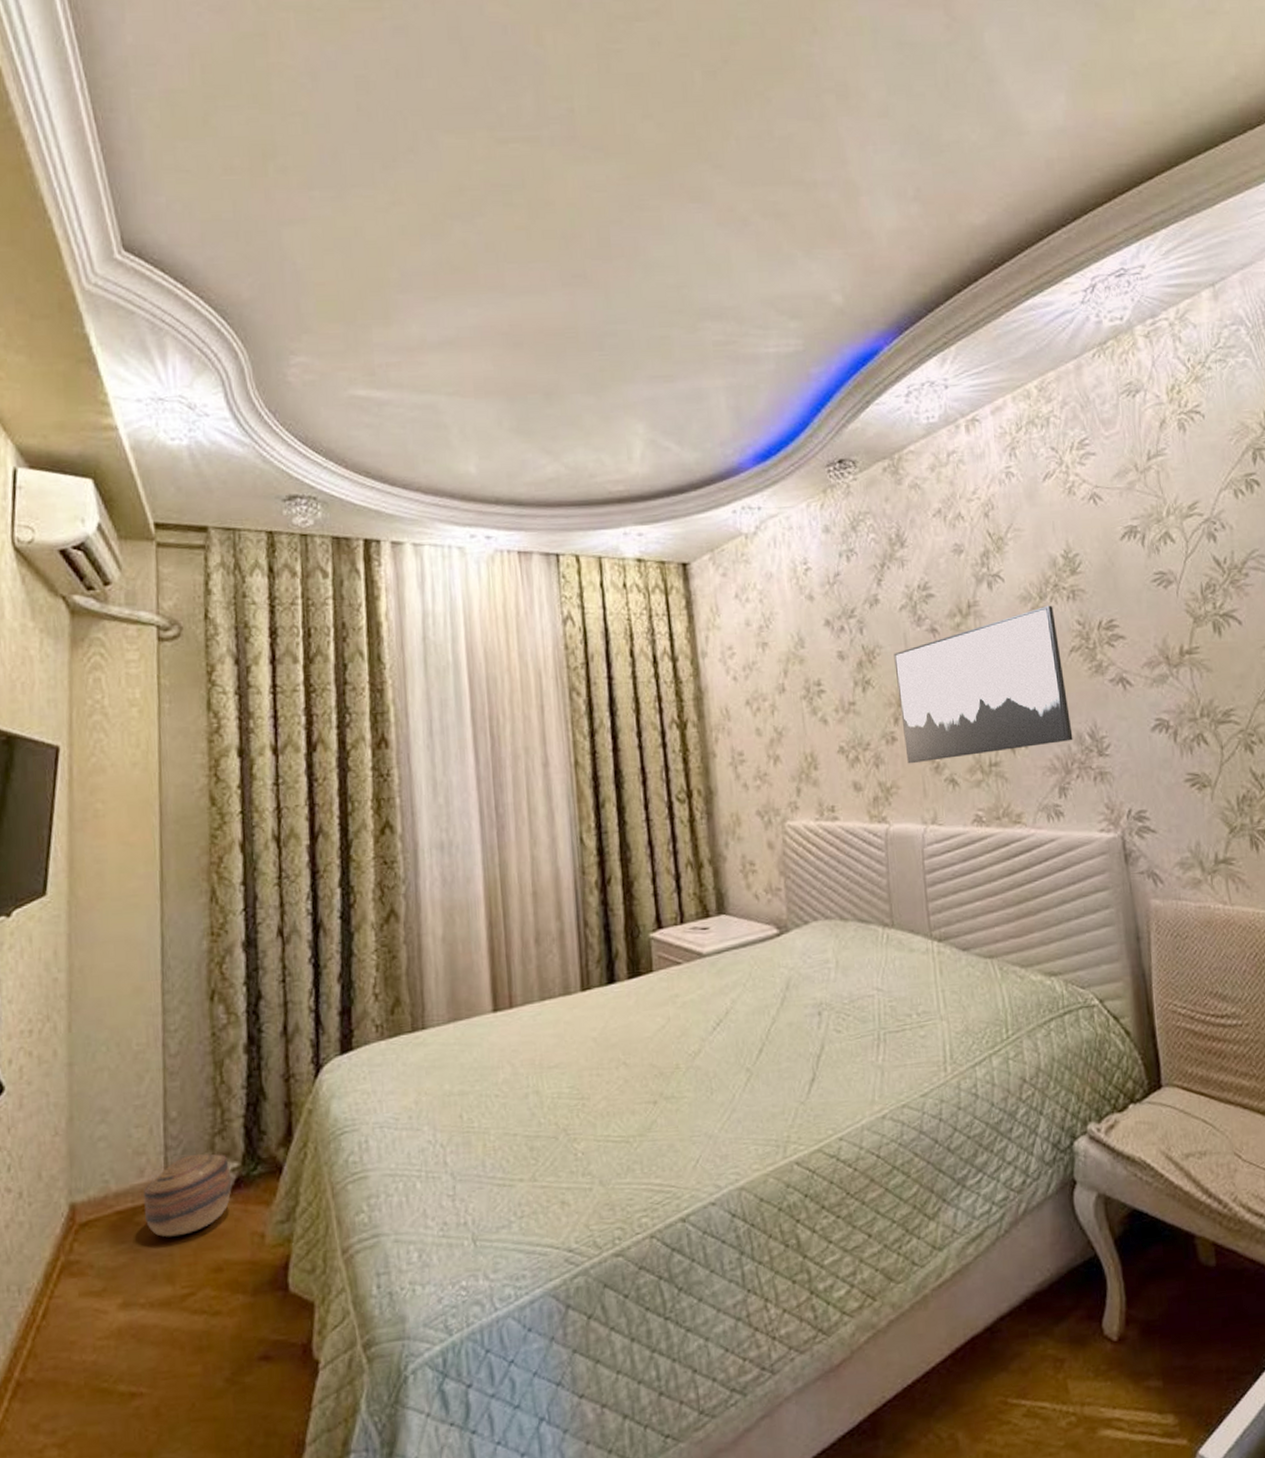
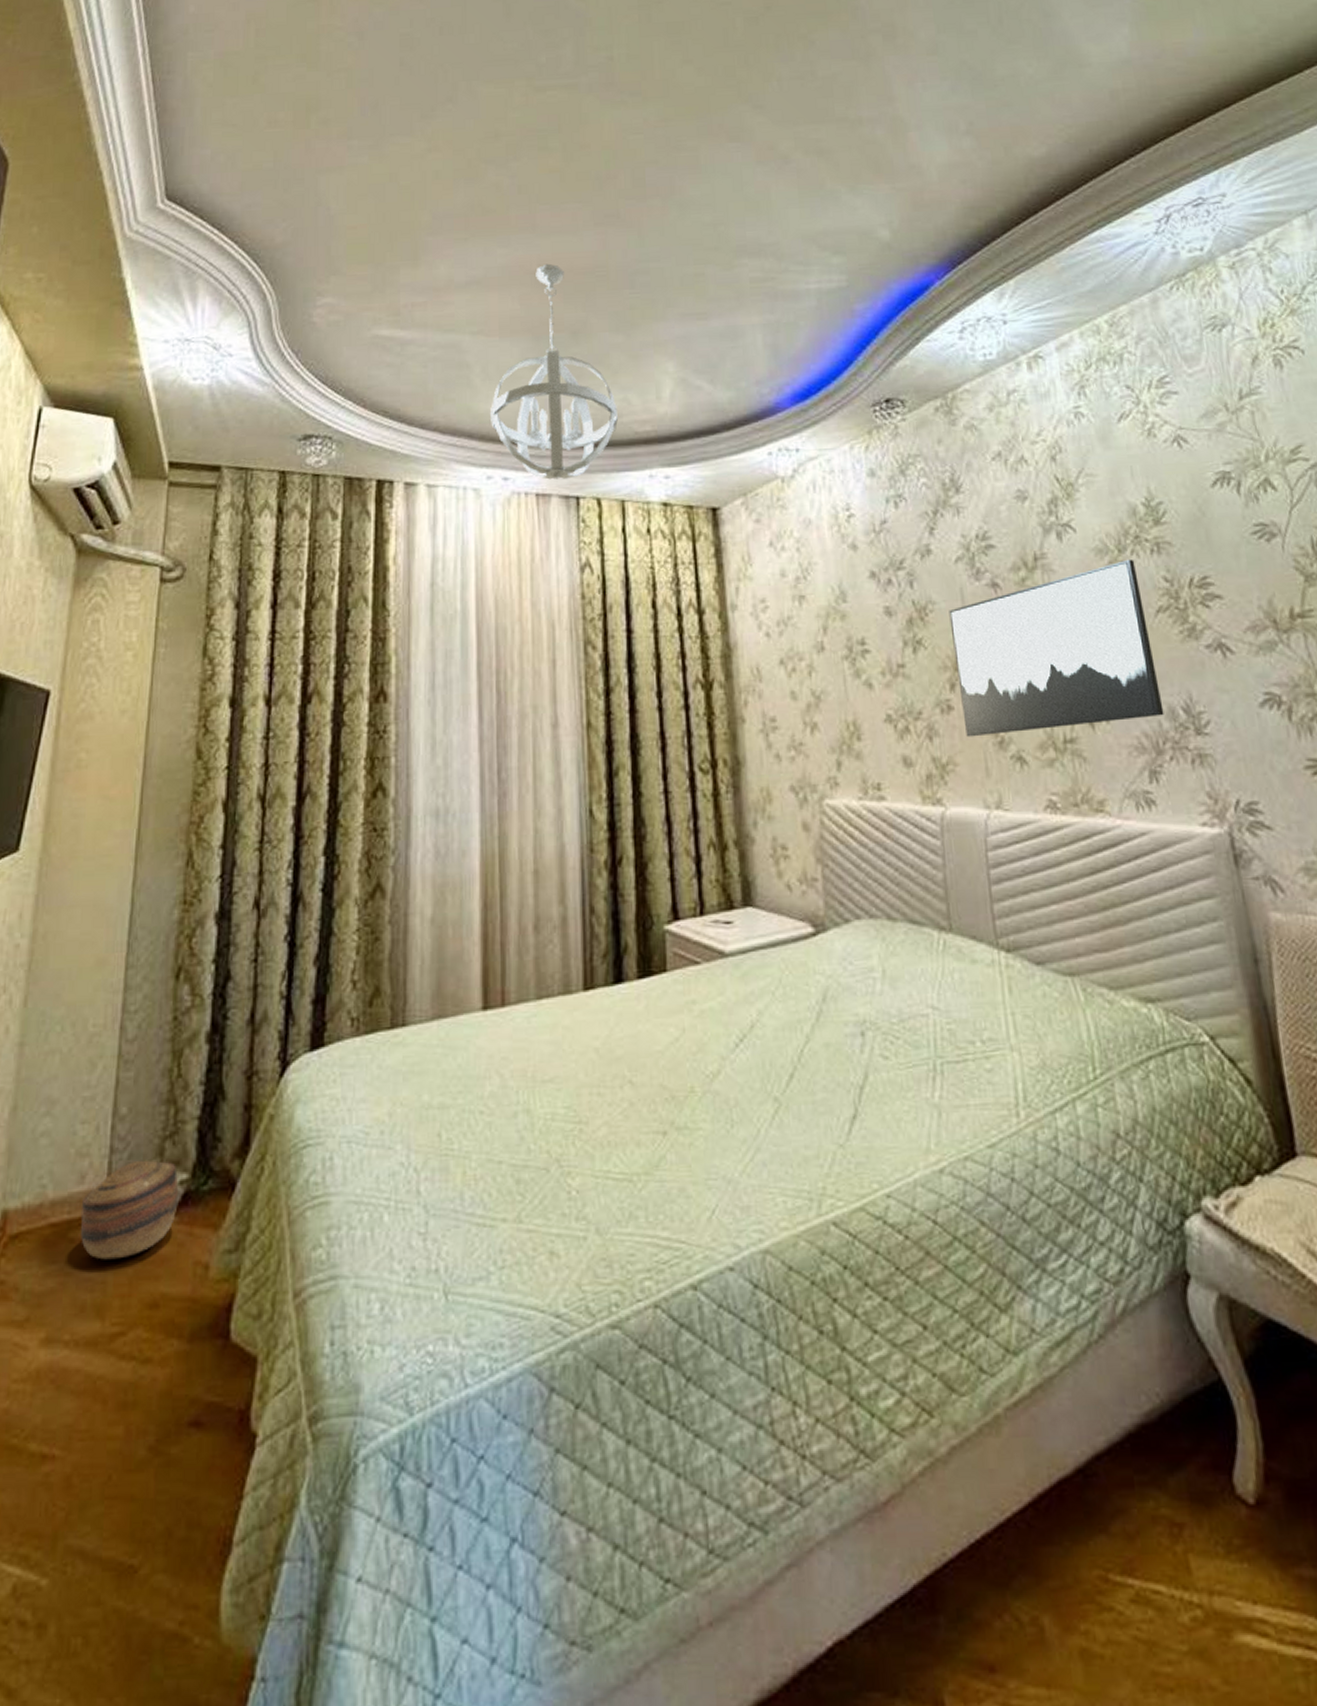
chandelier: none [470,324,593,538] -> present [490,263,619,480]

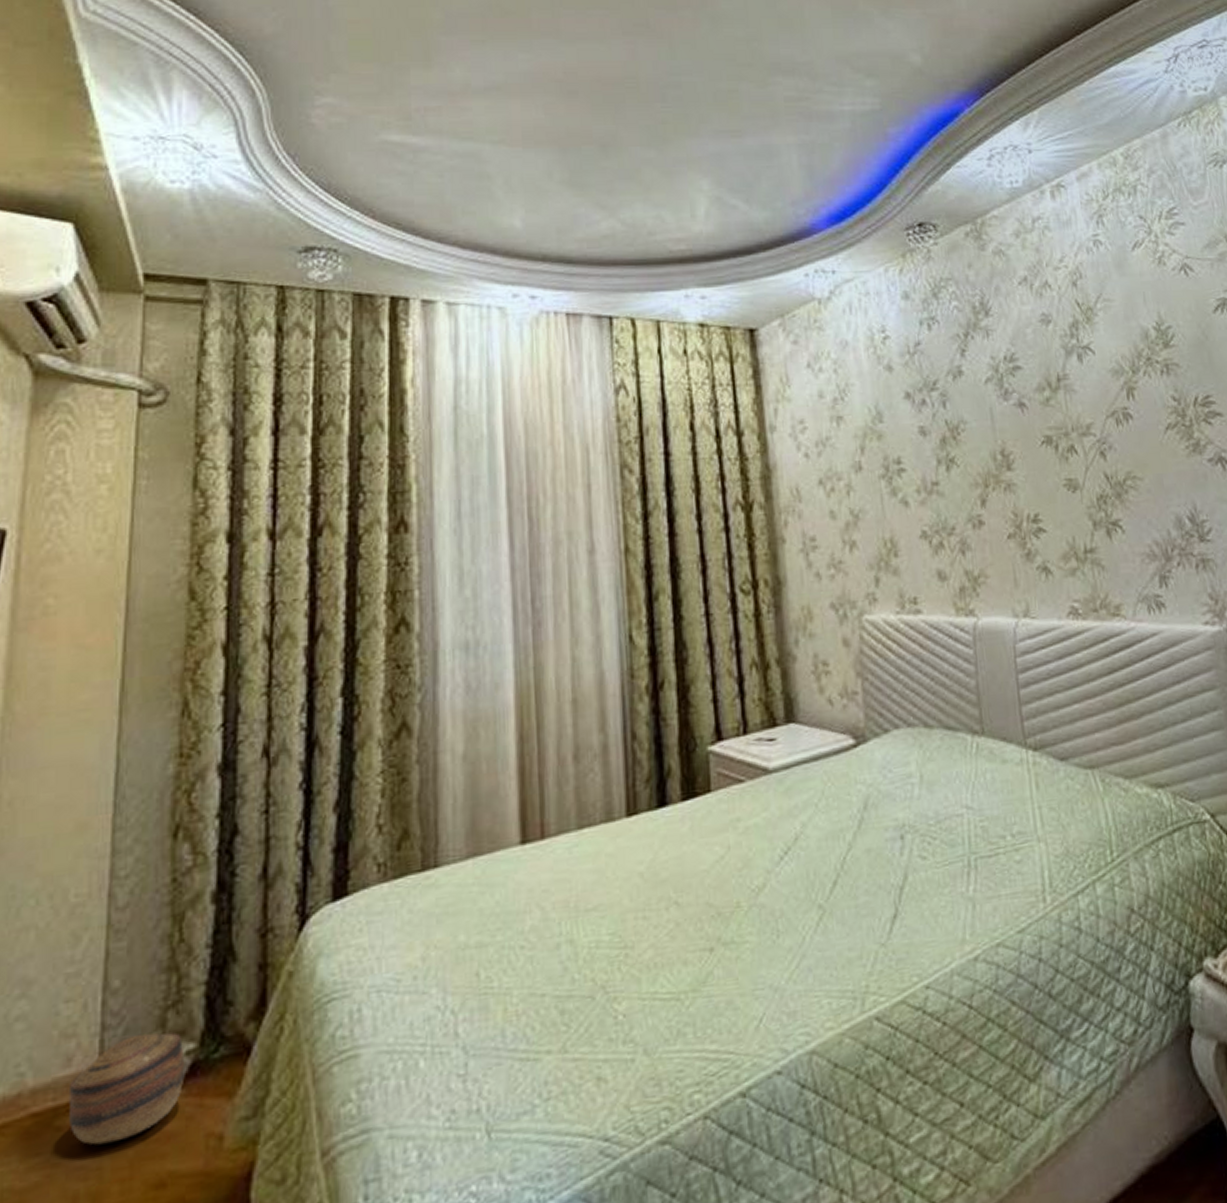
chandelier: present [490,263,619,480] -> none [515,72,652,299]
wall art: present [949,559,1164,738] -> none [979,379,1173,551]

